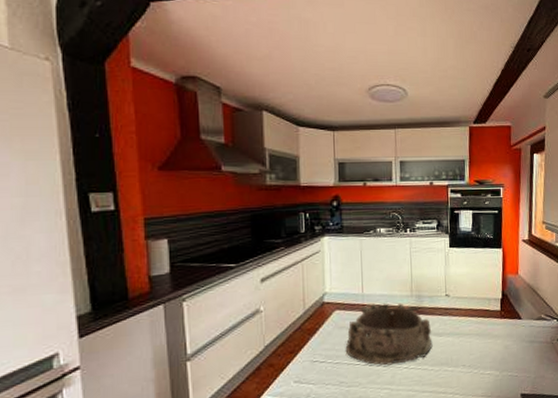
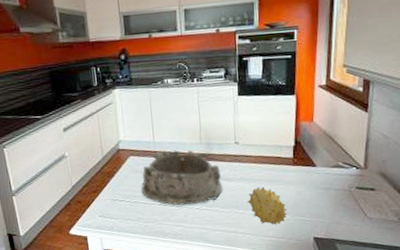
fruit: none [457,341,496,383] -> present [247,187,287,225]

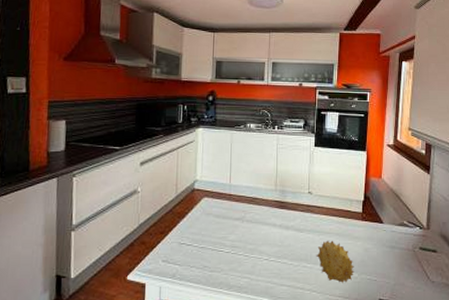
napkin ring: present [141,149,223,206] -> none [210,194,293,255]

